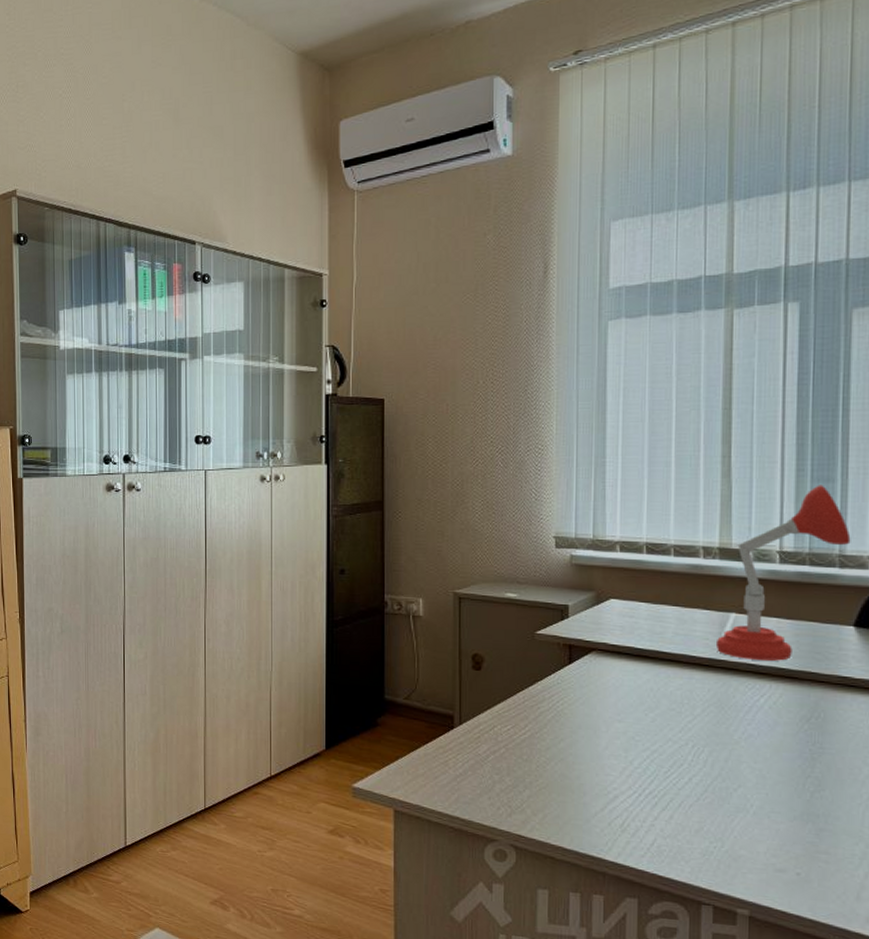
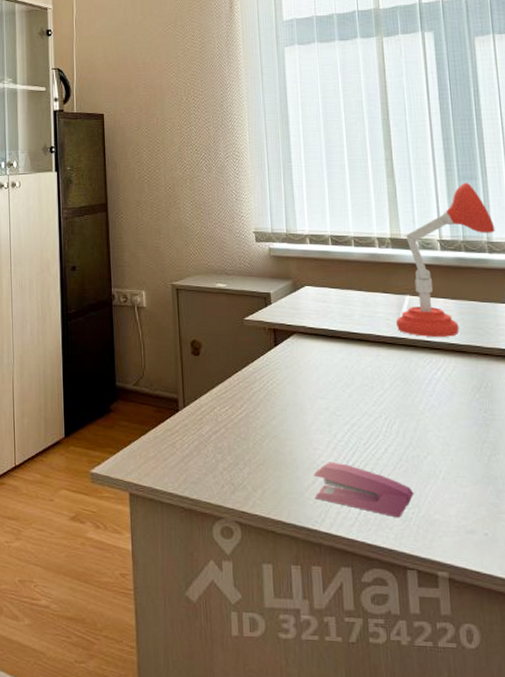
stapler: none [602,789,718,852] -> present [313,461,414,518]

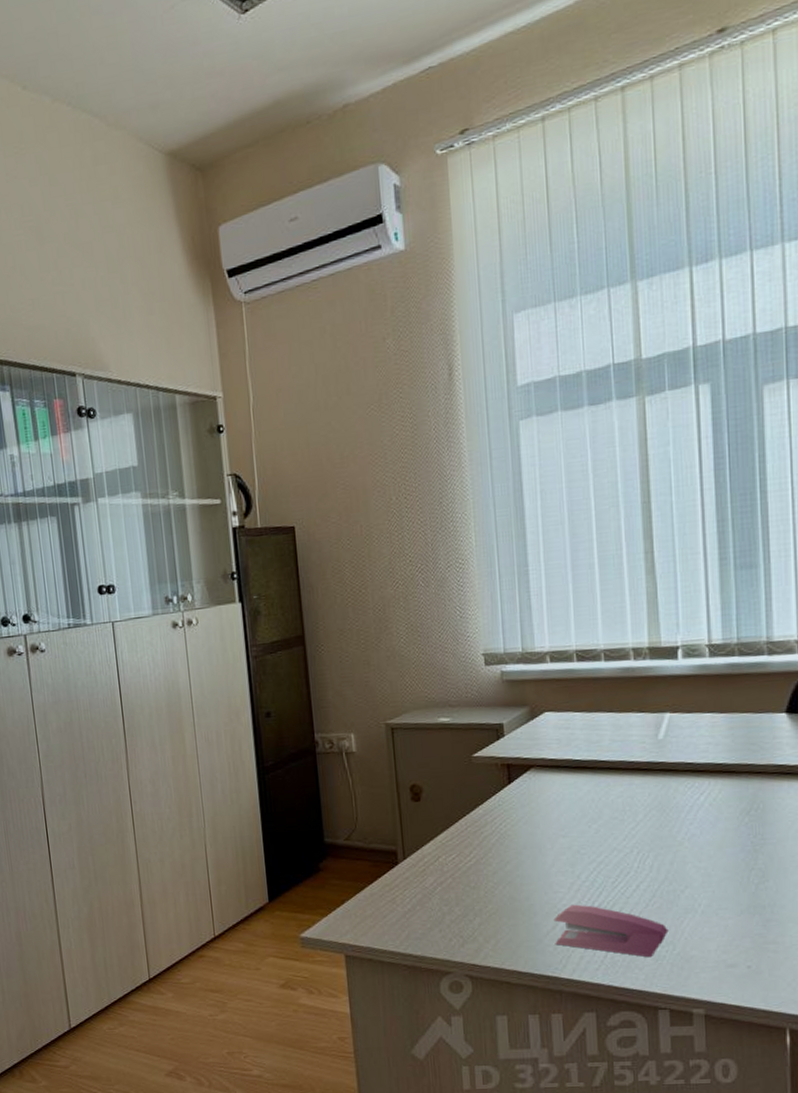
desk lamp: present [395,182,495,337] -> none [652,572,777,759]

